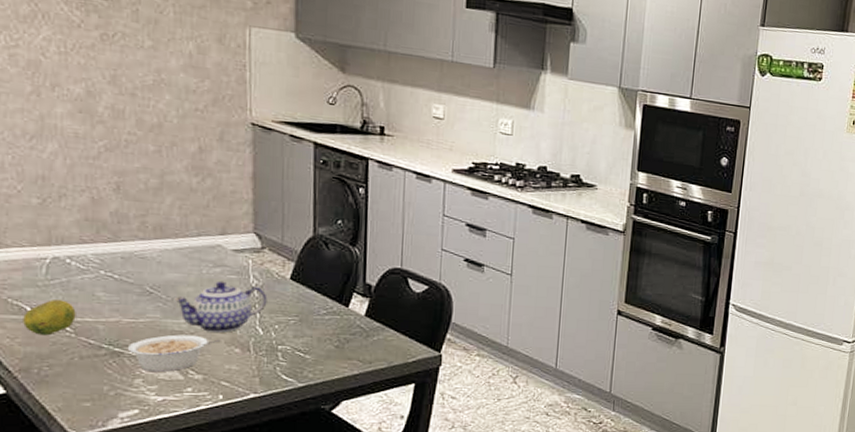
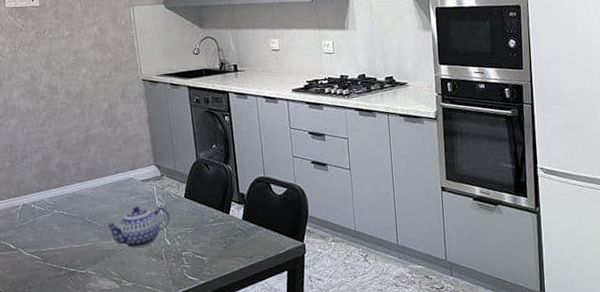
fruit: present [23,300,76,336] -> none [8,236,43,265]
legume: present [127,334,220,372] -> none [78,251,141,284]

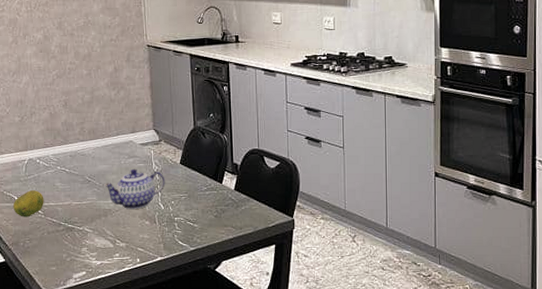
fruit: none [8,236,43,265] -> present [13,190,44,217]

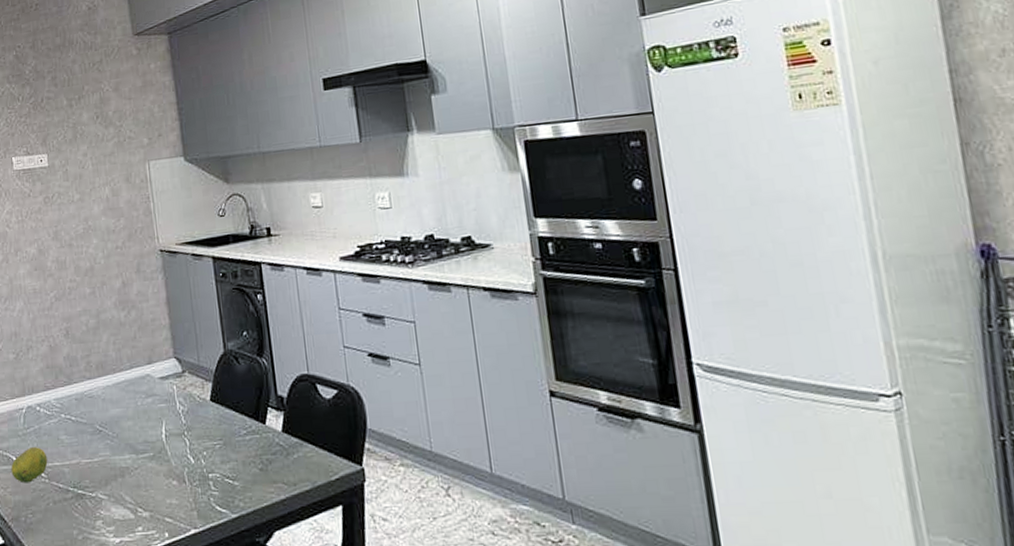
teapot: present [105,168,165,210] -> none [119,411,194,467]

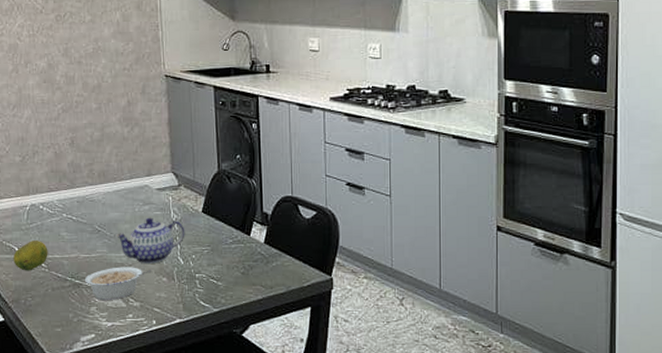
legume: none [87,470,159,512] -> present [84,267,151,300]
teapot: none [119,411,194,467] -> present [116,217,185,265]

